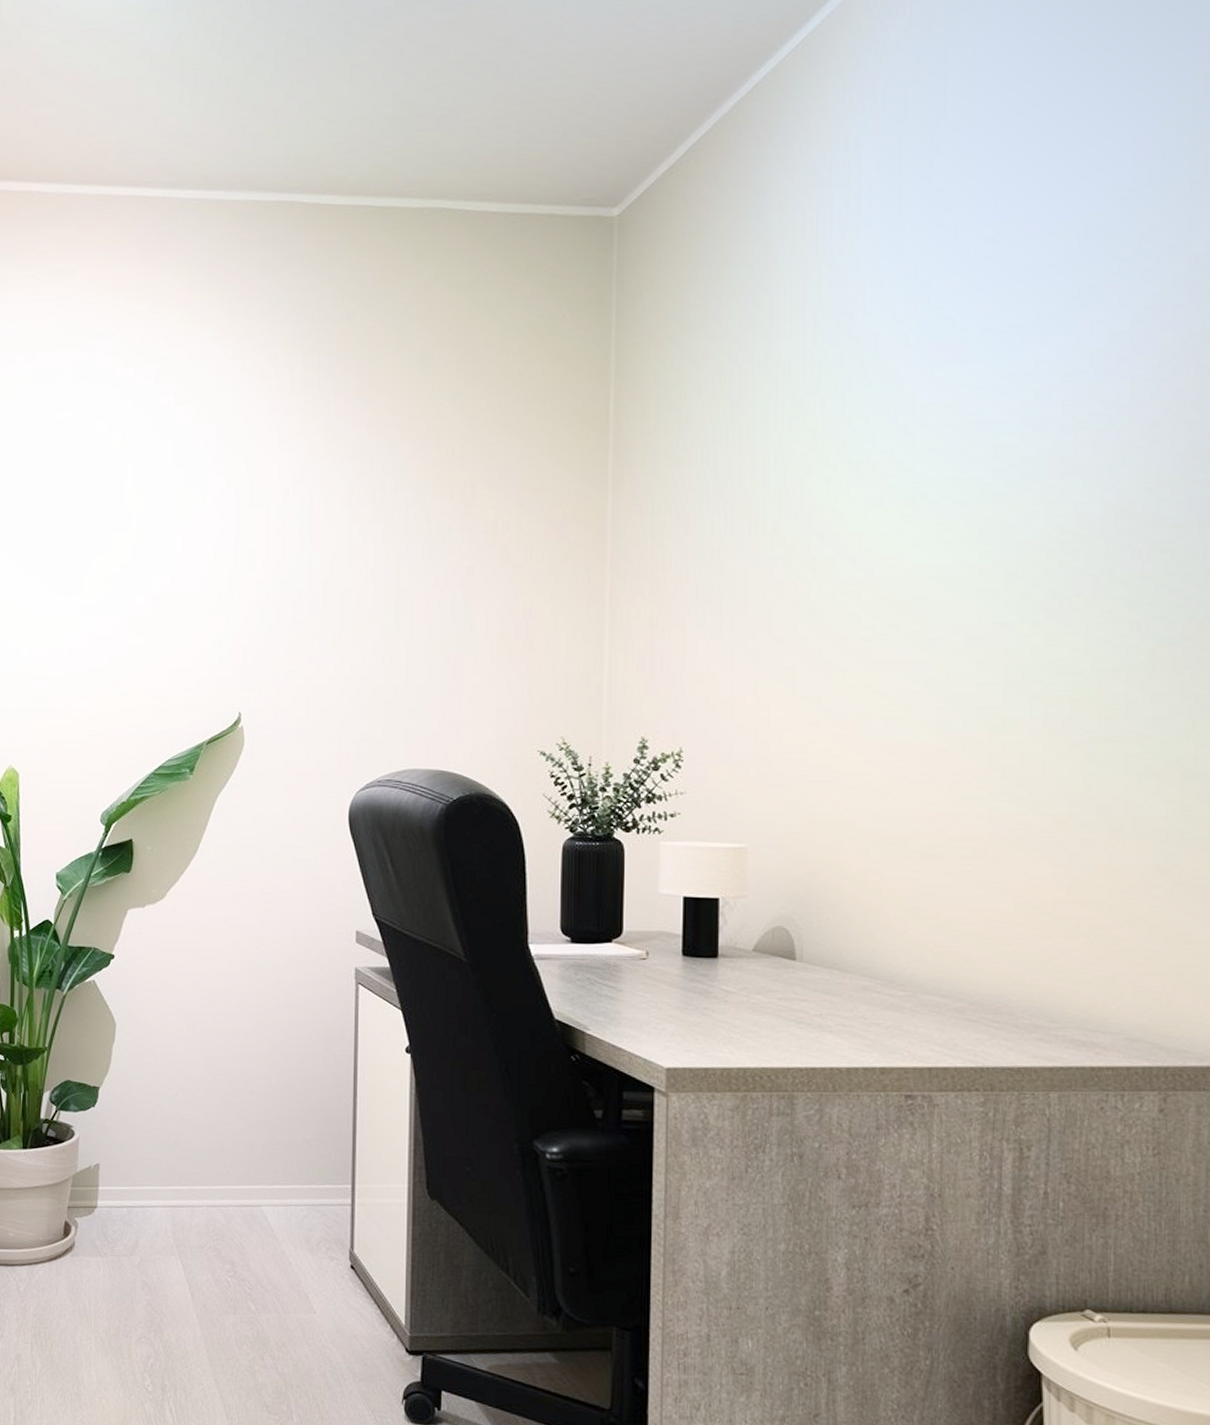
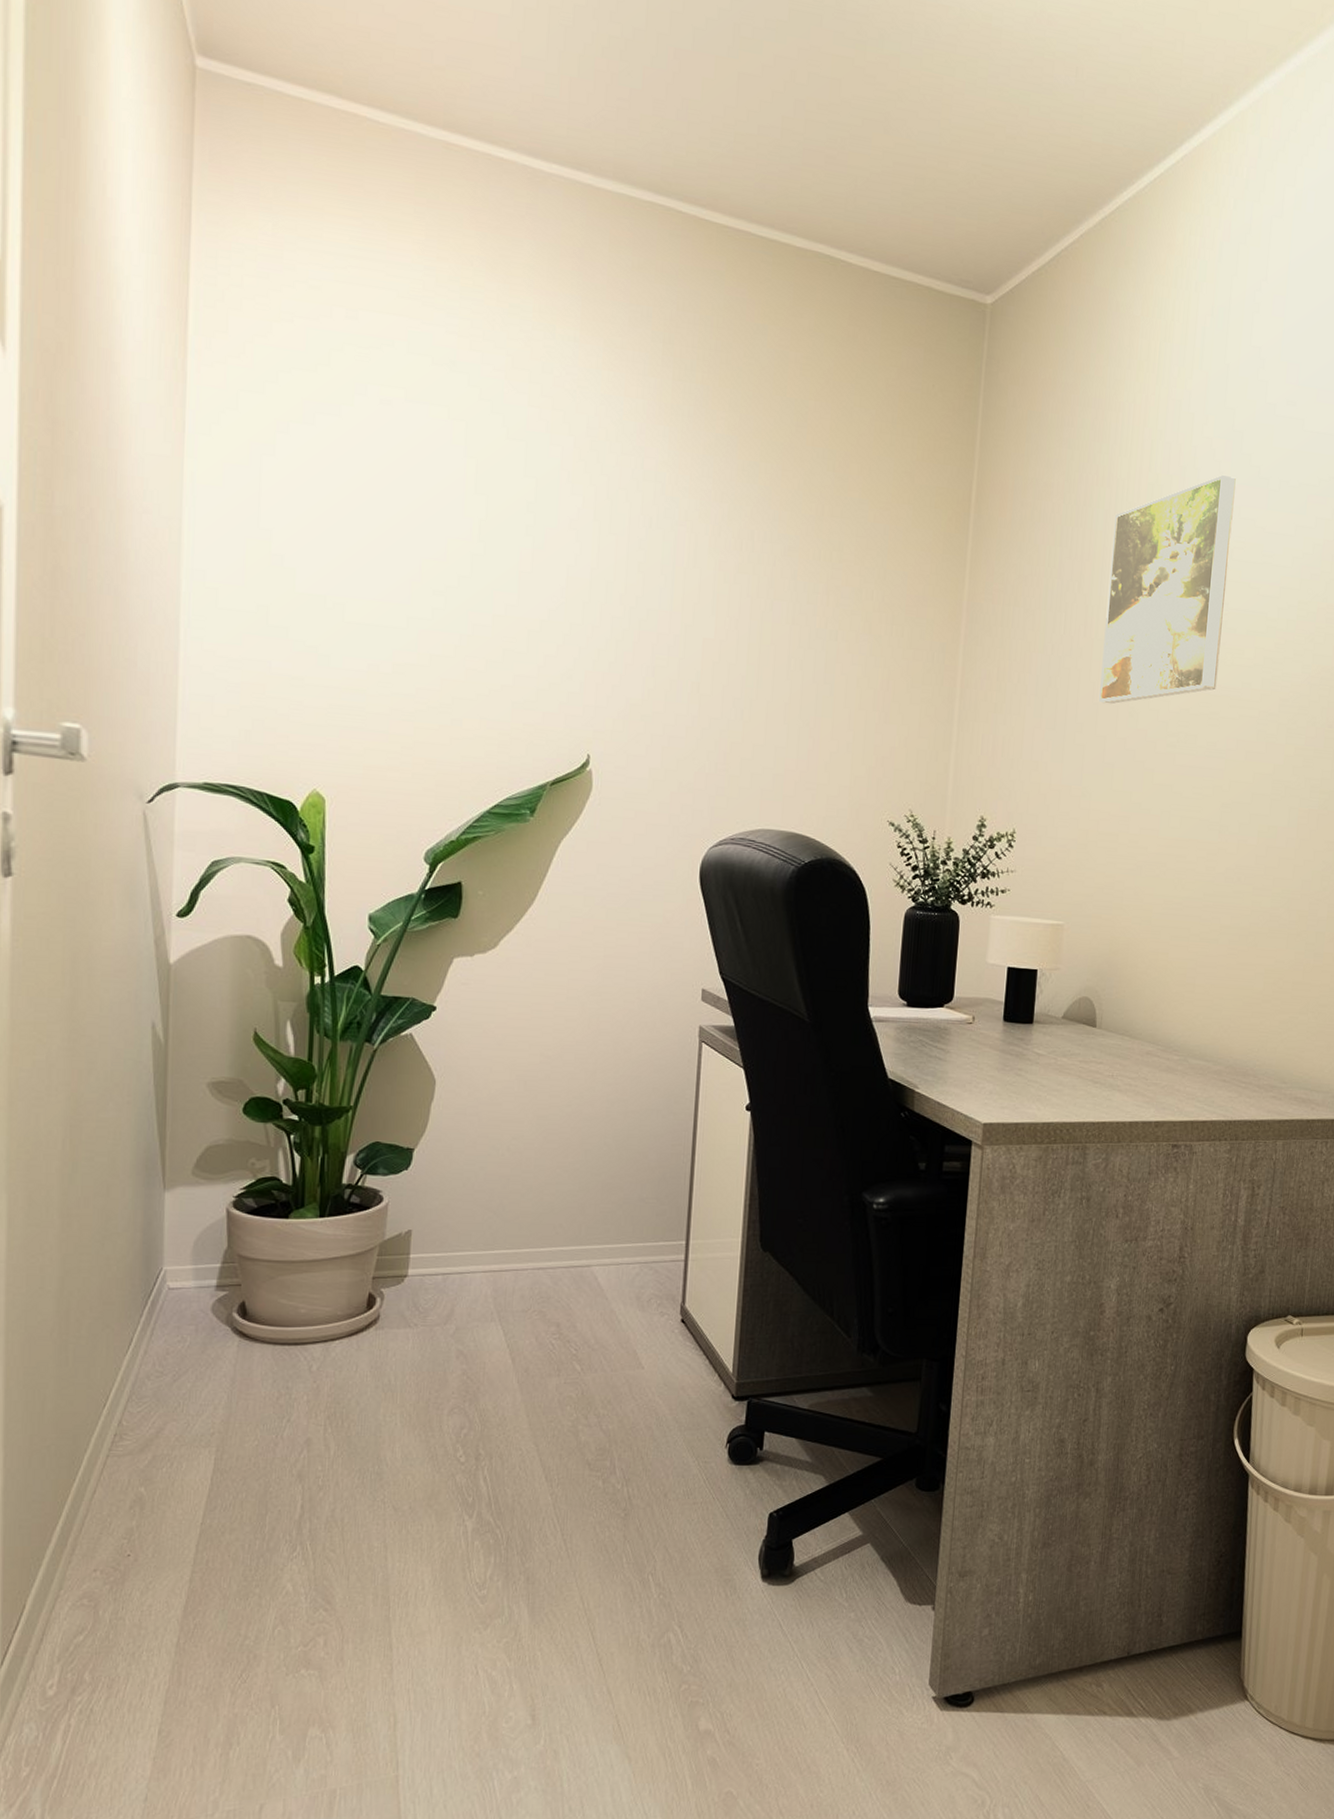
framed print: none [772,335,925,603] -> present [1099,474,1236,704]

